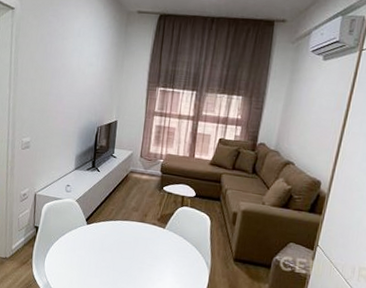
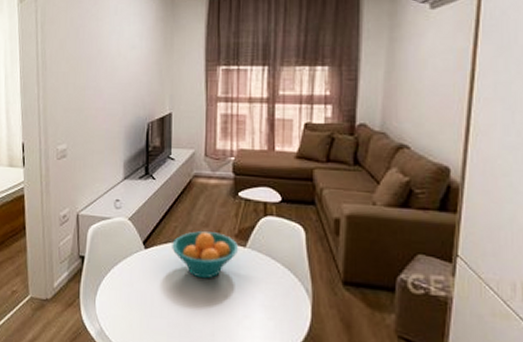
fruit bowl: none [108,214,160,250] -> present [172,231,239,279]

